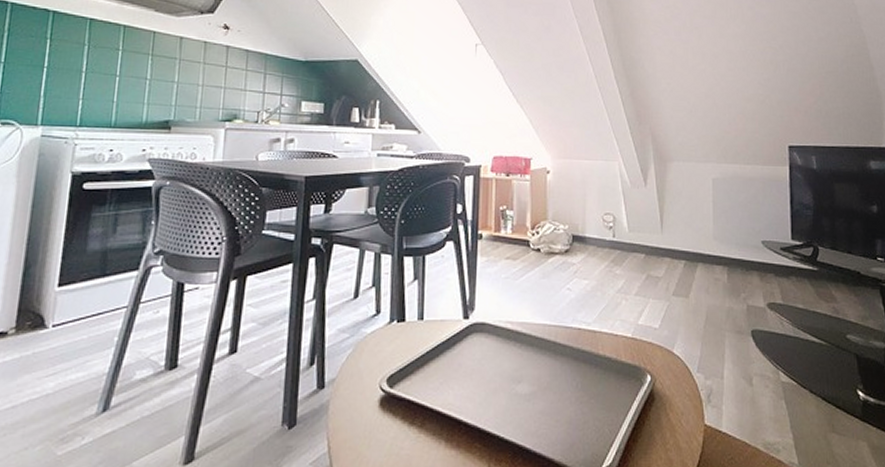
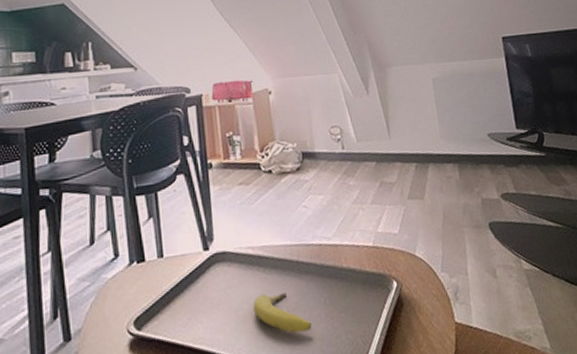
fruit: none [505,370,561,412] -> present [253,293,312,333]

